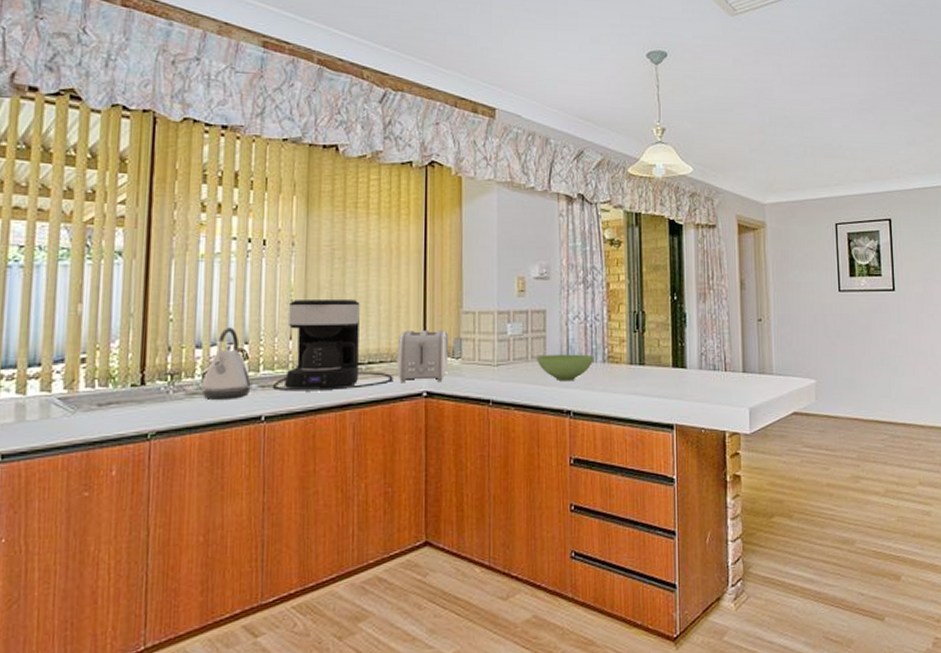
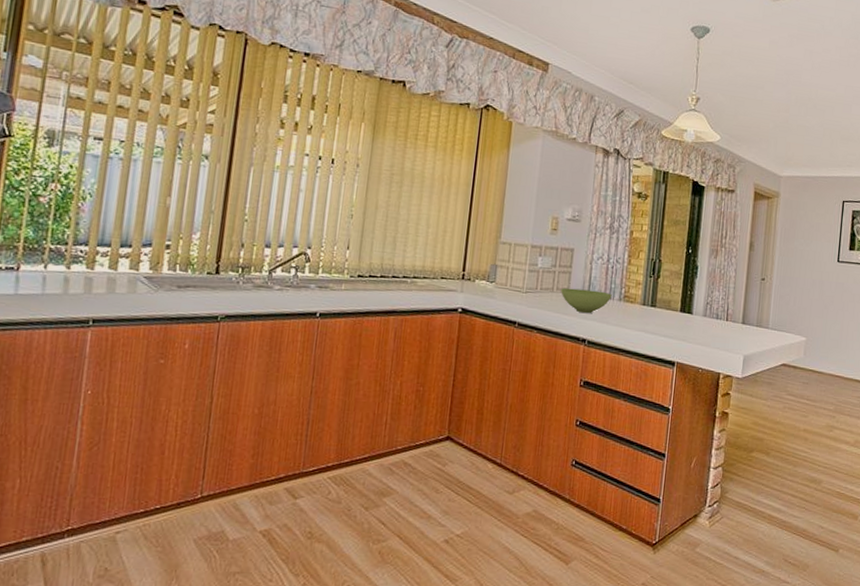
kettle: present [201,328,253,401] -> none [267,232,312,296]
coffee maker: present [272,298,393,392] -> none [328,215,434,299]
toaster: present [396,329,448,383] -> none [437,252,486,302]

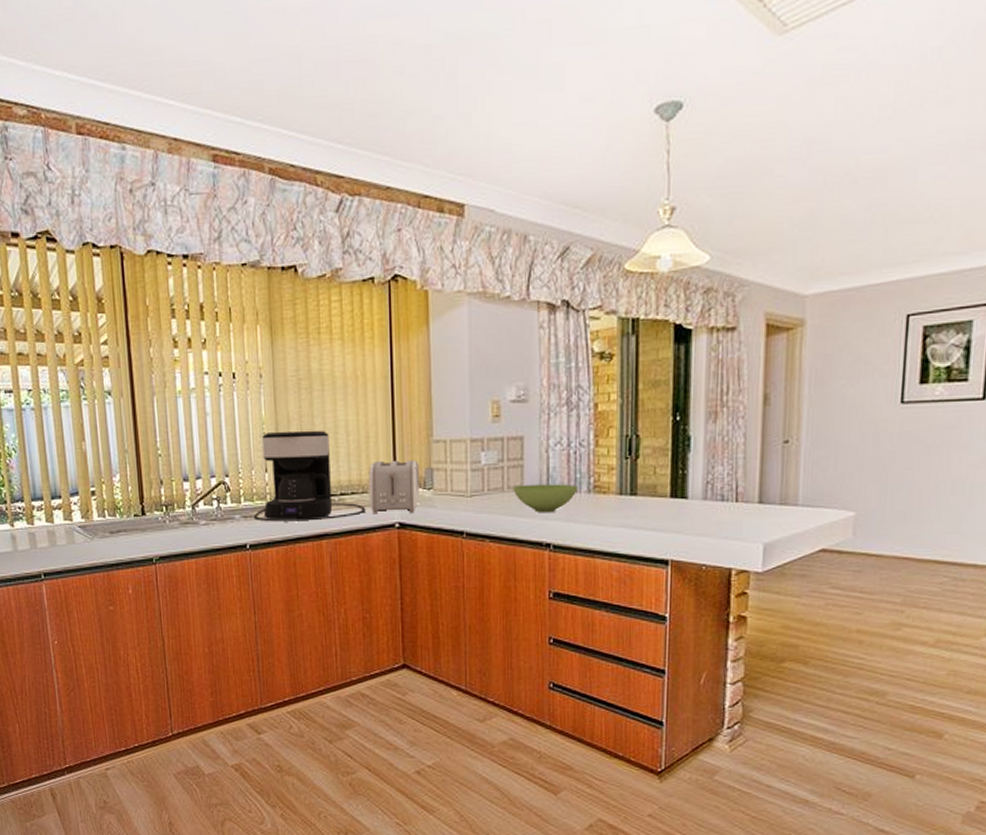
coffee maker: none [328,215,434,299] -> present [253,430,366,522]
toaster: none [437,252,486,302] -> present [368,459,419,514]

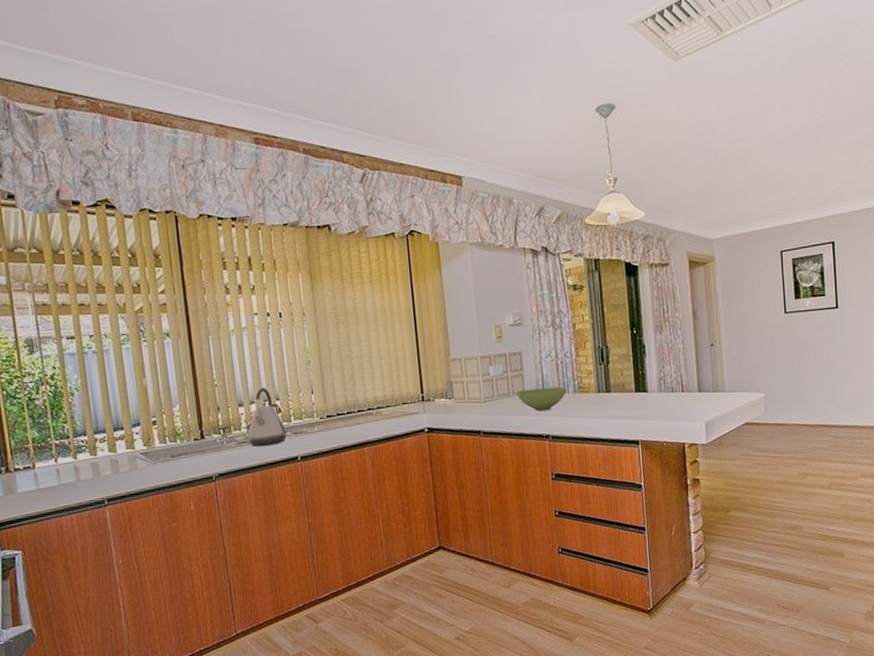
kettle: none [192,461,236,530] -> present [247,388,288,448]
coffee maker: present [253,430,366,522] -> none [303,357,399,436]
toaster: present [368,459,419,514] -> none [400,375,443,423]

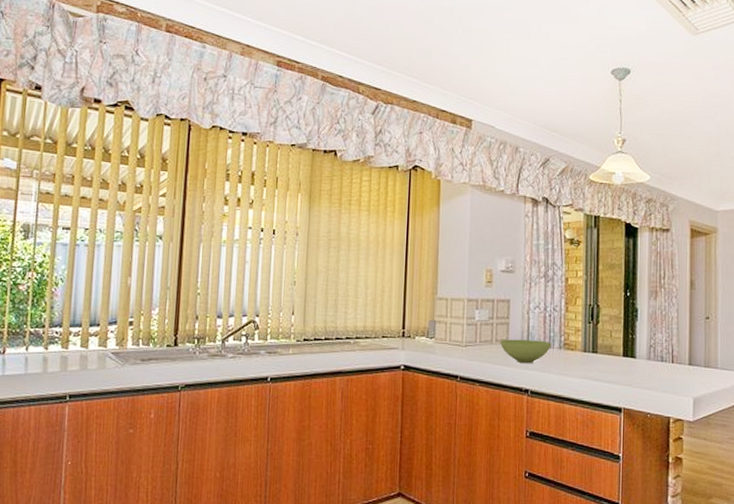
kettle: present [247,388,288,448] -> none [221,302,262,363]

